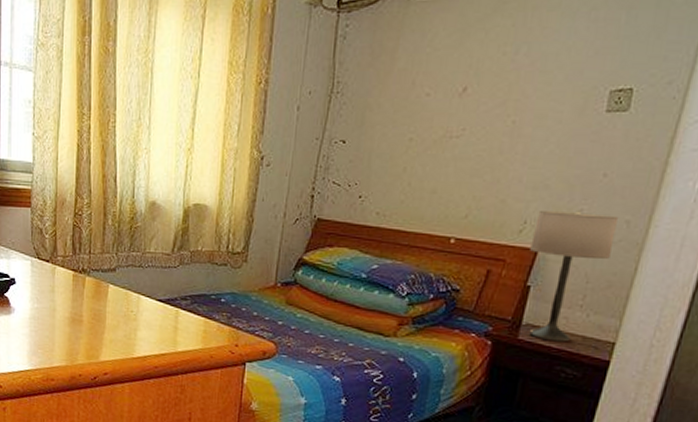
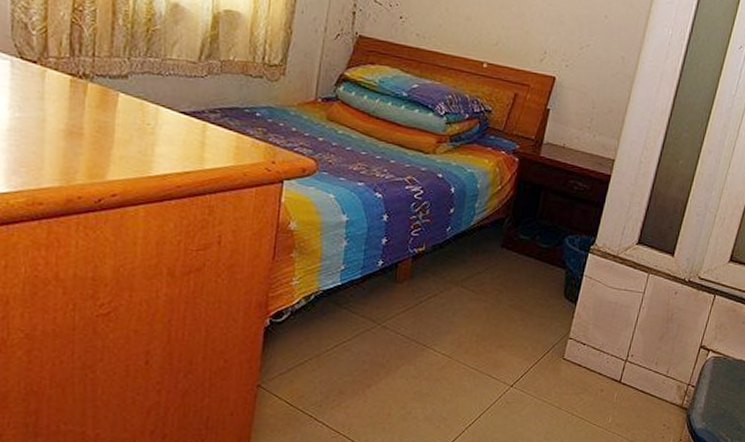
table lamp: present [529,209,619,343] -> none [549,42,617,159]

